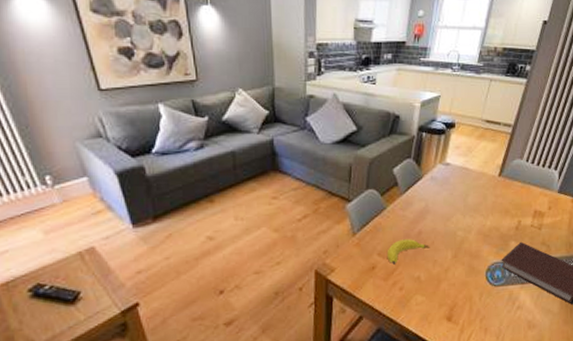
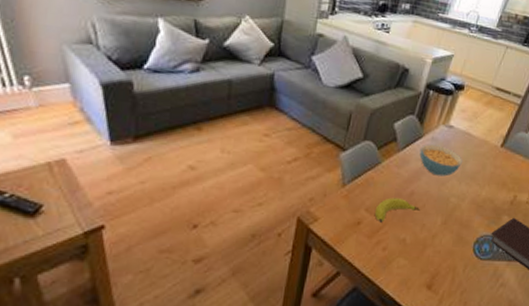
cereal bowl: none [421,183,463,213] -> present [419,144,462,177]

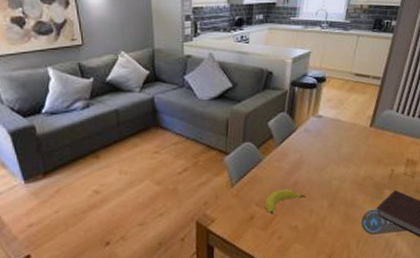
cereal bowl: present [419,144,462,177] -> none [296,135,337,163]

